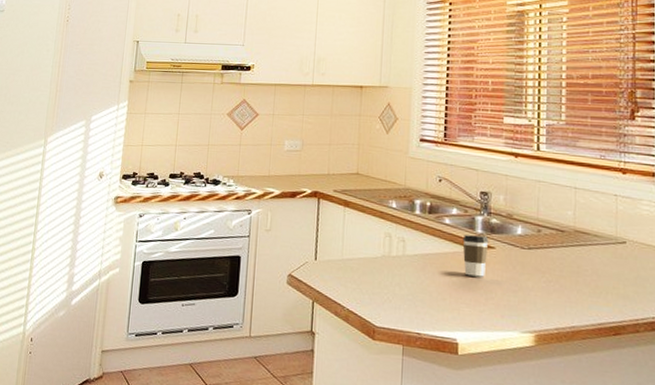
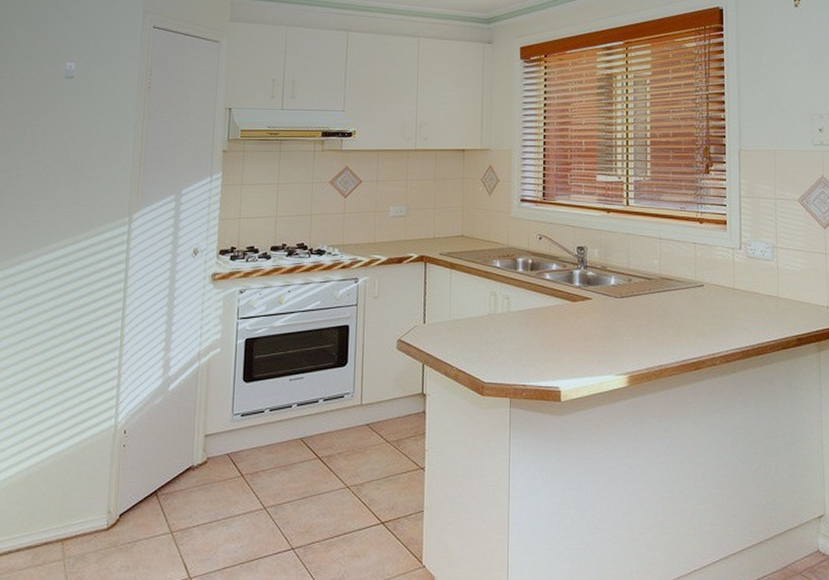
coffee cup: present [462,235,489,277] -> none [562,288,586,327]

